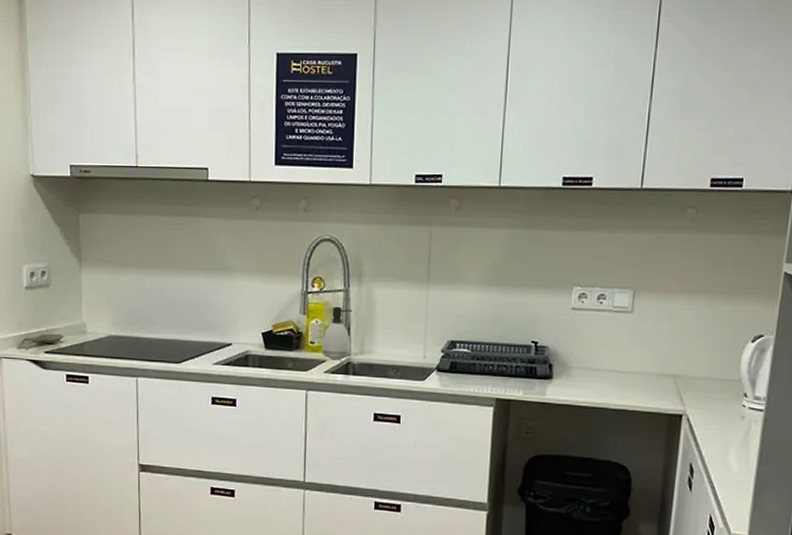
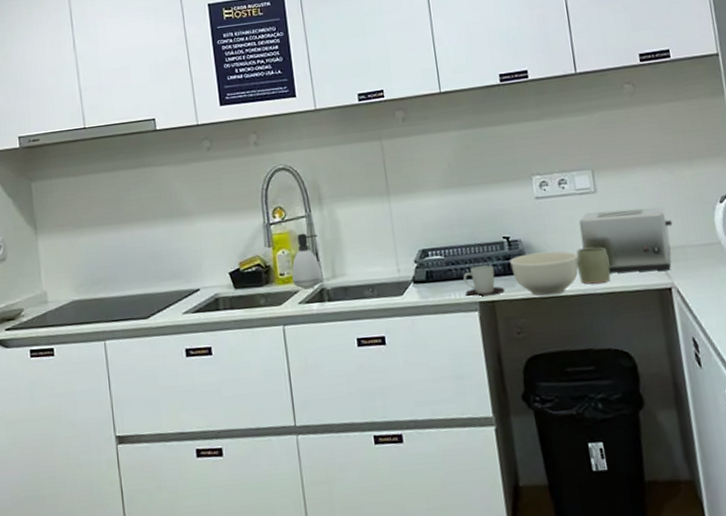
cup: none [484,365,523,395] -> present [463,265,505,297]
bowl: none [533,361,601,404] -> present [510,251,579,296]
mug: none [596,364,630,400] -> present [576,247,611,284]
toaster: none [606,330,700,398] -> present [578,206,673,274]

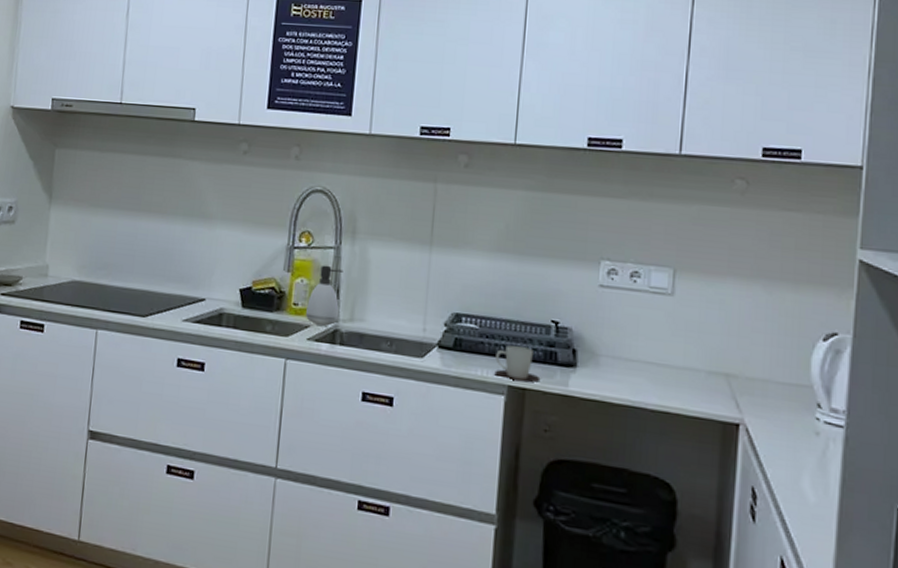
bowl: present [510,251,579,296] -> none [553,345,636,400]
mug: present [576,247,611,284] -> none [631,354,671,399]
toaster: present [578,206,673,274] -> none [642,315,758,403]

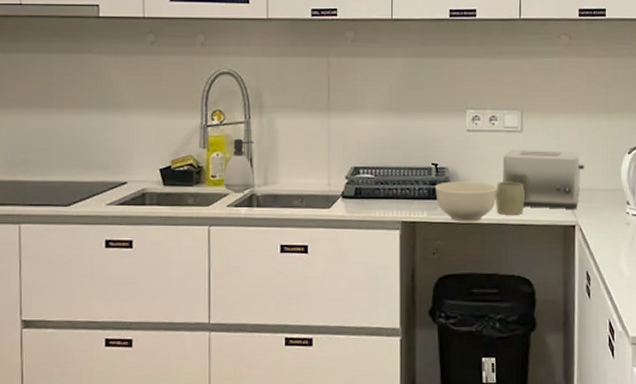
cup: present [494,345,541,383] -> none [390,188,427,217]
bowl: none [553,345,636,400] -> present [435,181,498,222]
mug: none [631,354,671,399] -> present [496,182,525,215]
toaster: none [642,315,758,403] -> present [502,149,585,209]

